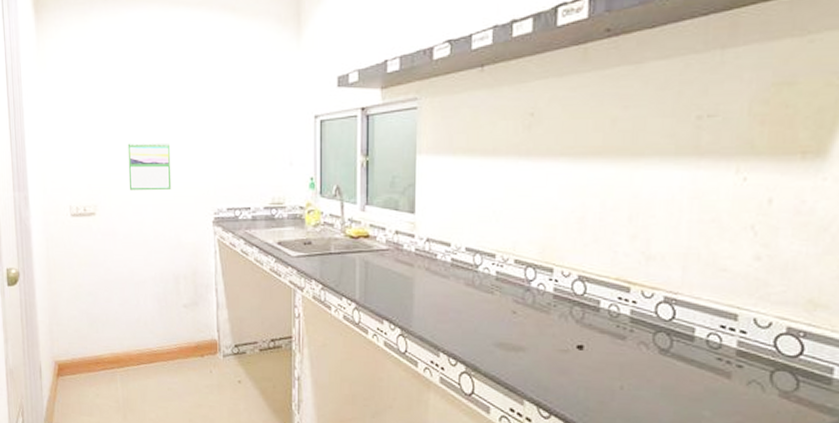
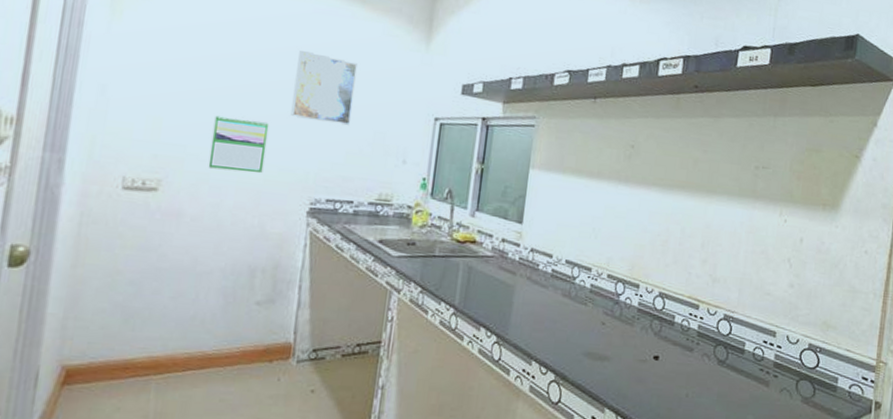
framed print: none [185,69,238,136] -> present [290,49,359,126]

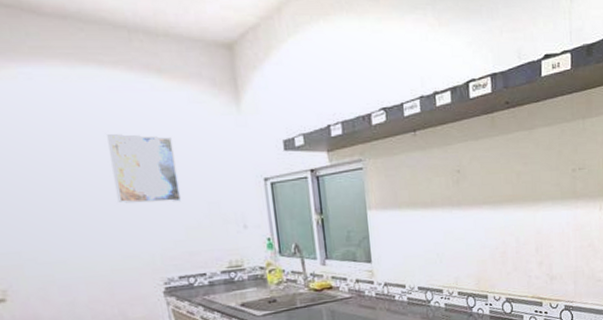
calendar: present [208,114,270,173] -> none [40,213,108,269]

